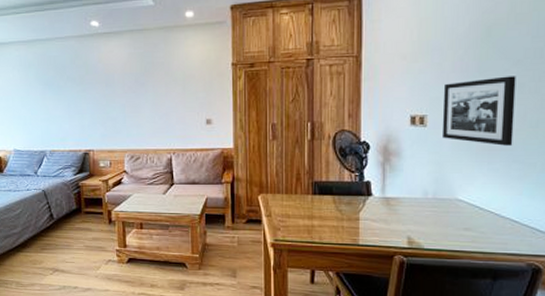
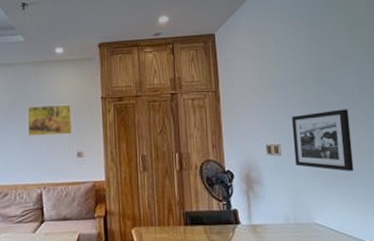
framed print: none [157,70,202,103] -> present [27,104,73,136]

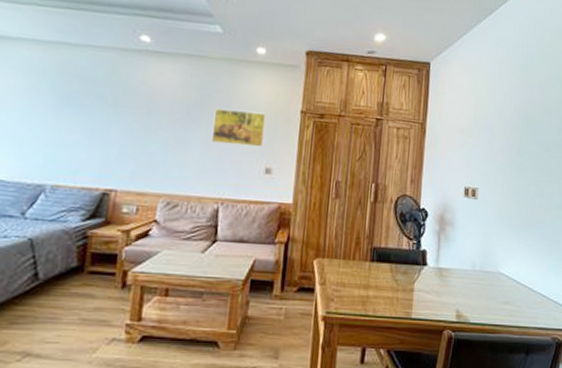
picture frame: present [292,109,354,171] -> none [489,160,547,224]

